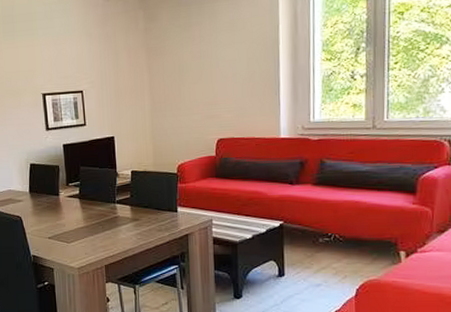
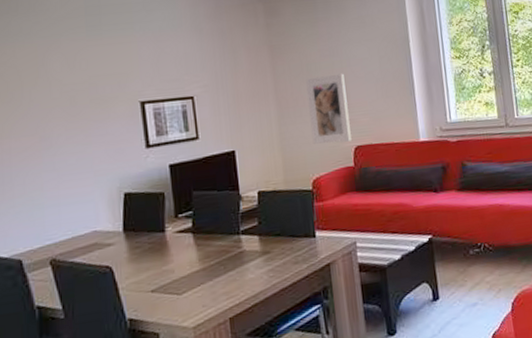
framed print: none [177,73,215,135] -> present [306,73,351,144]

